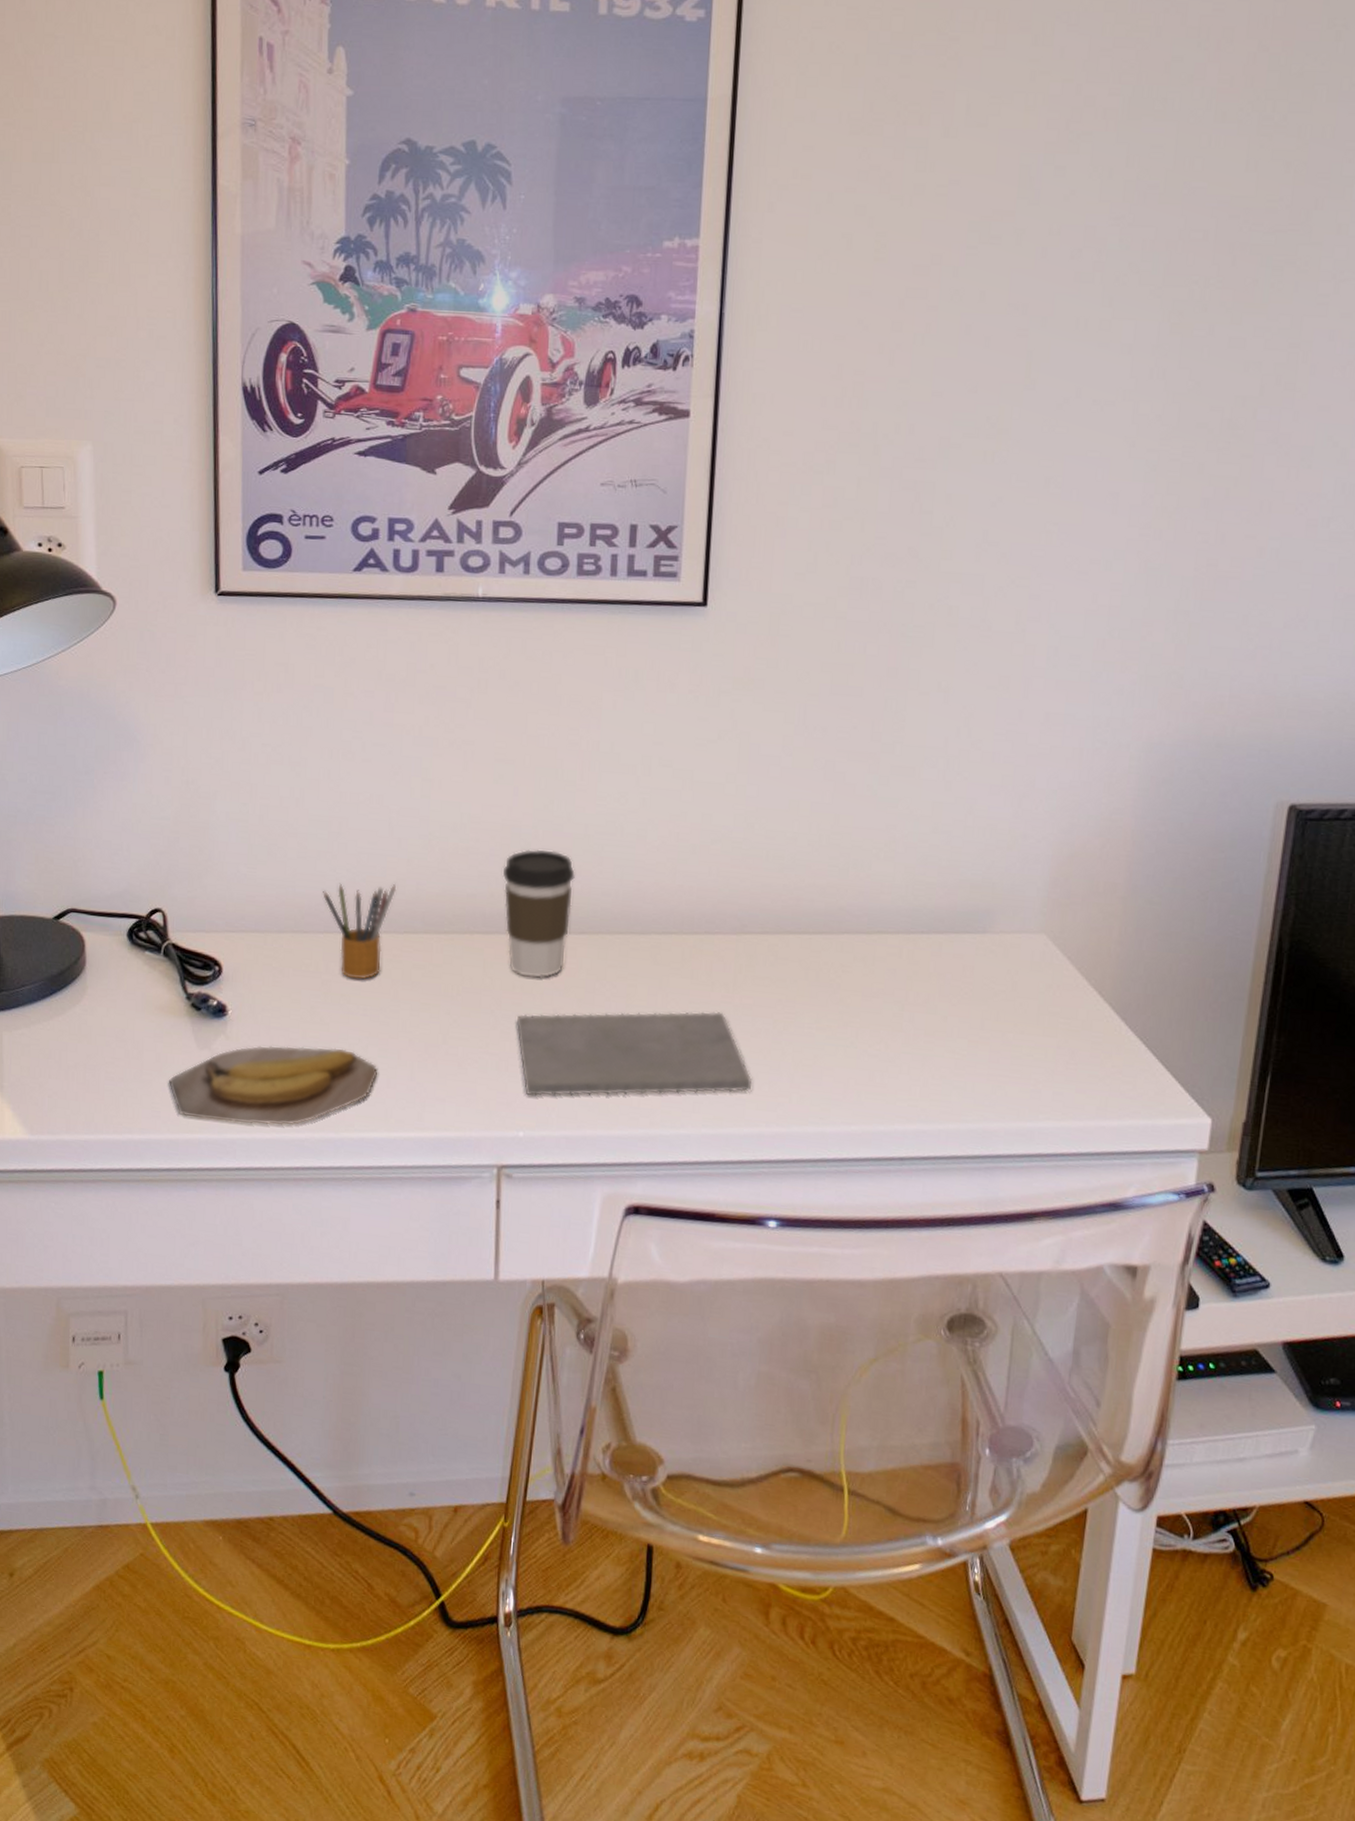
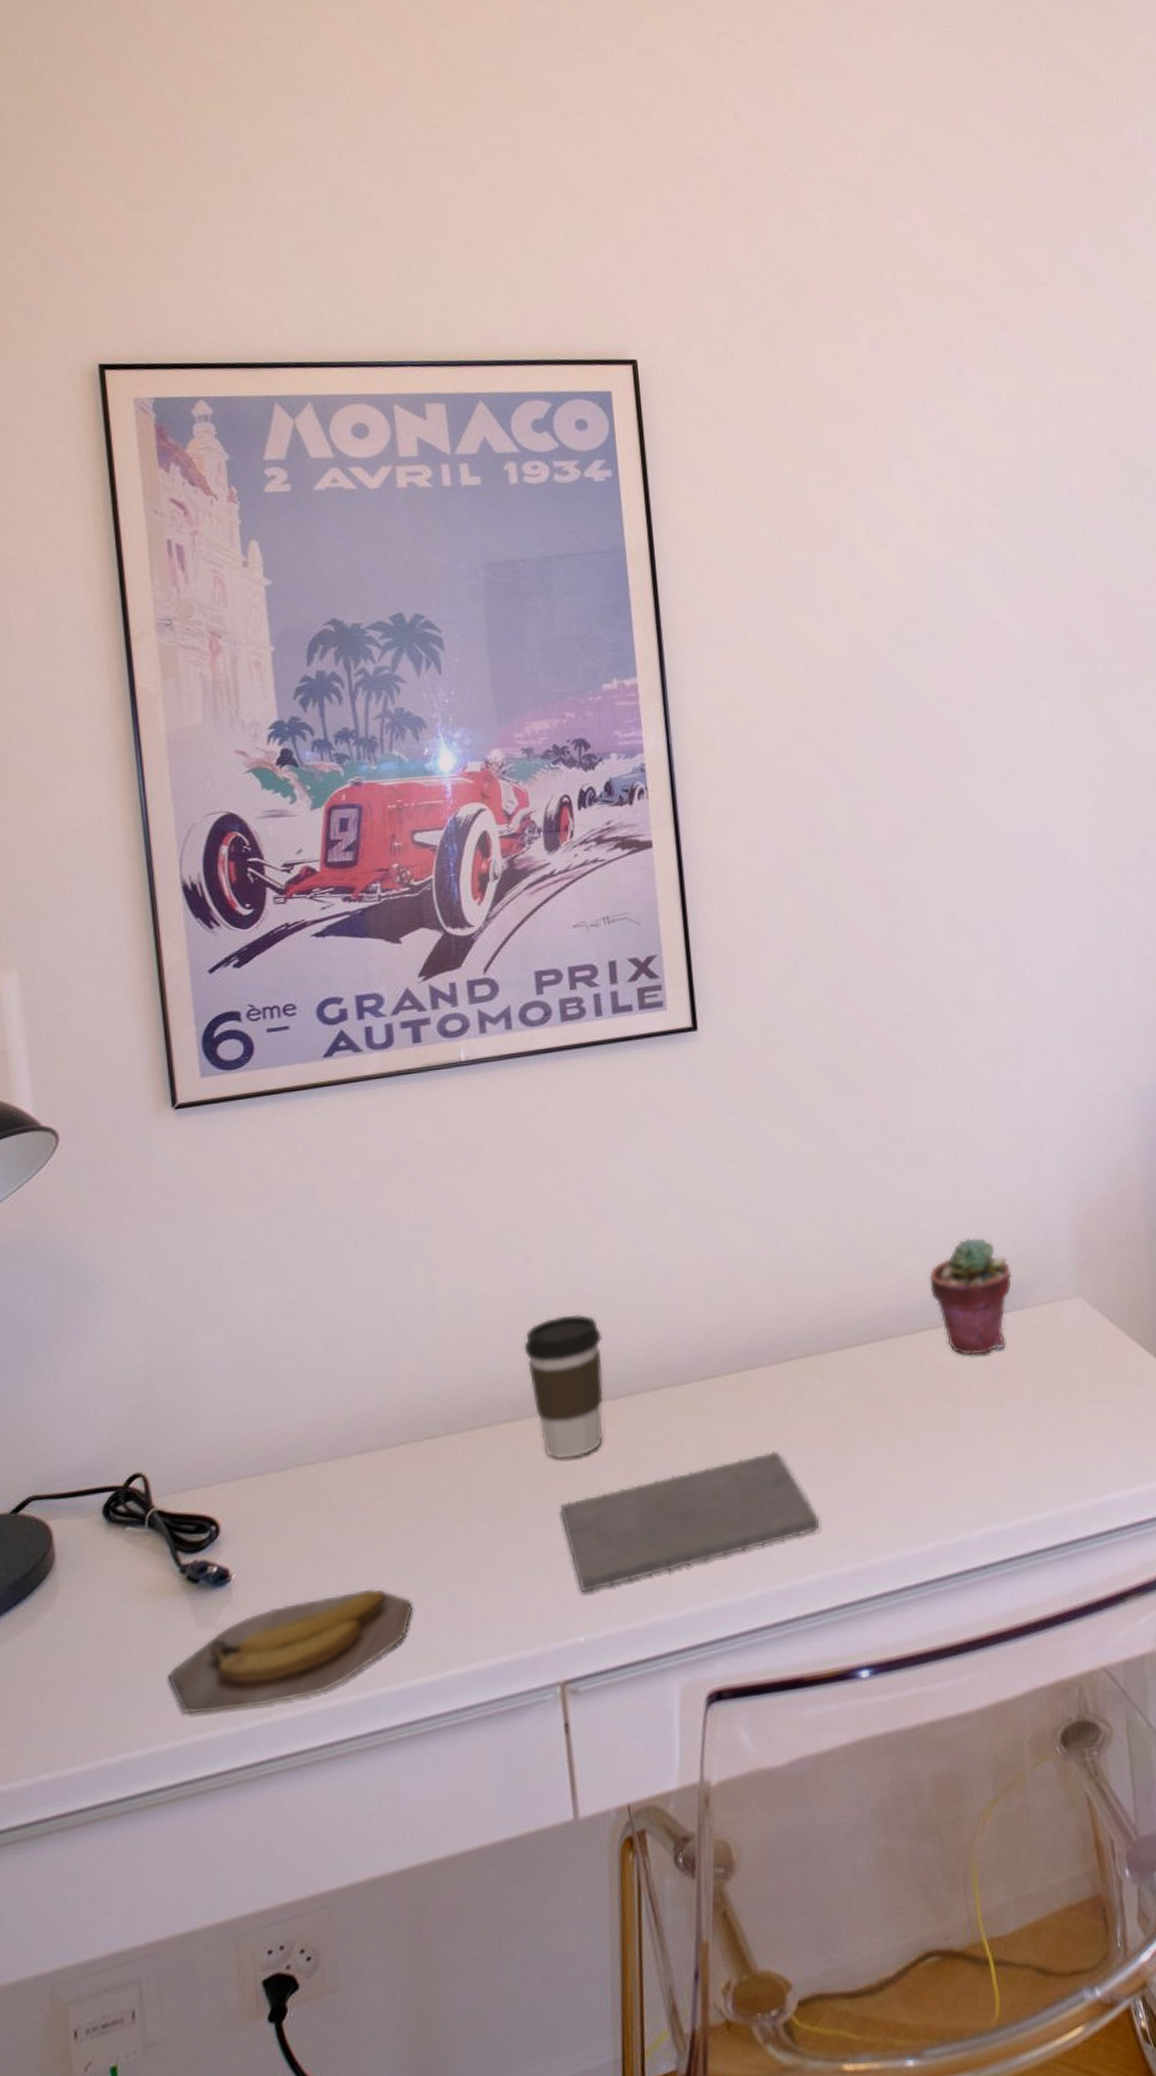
pencil box: present [322,883,397,980] -> none [327,1387,410,1506]
potted succulent: none [895,855,979,968] -> present [929,1237,1011,1356]

